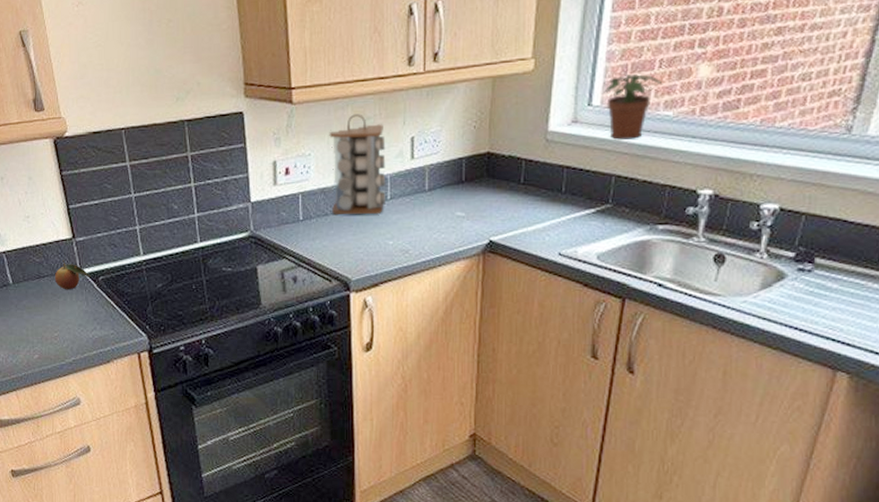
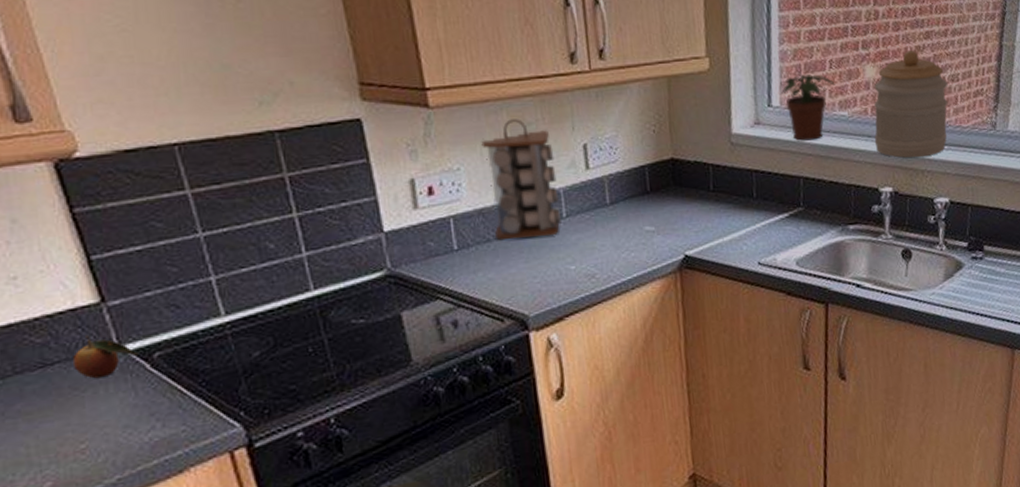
jar: none [699,47,797,161] -> present [873,49,948,158]

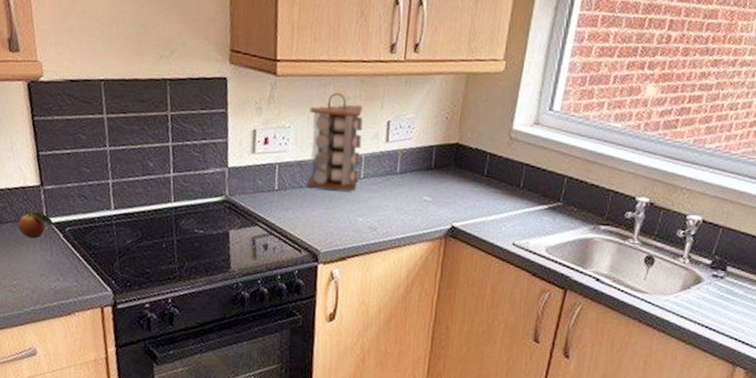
potted plant: present [782,74,835,141] -> none [565,85,615,145]
jar: present [873,49,948,158] -> none [641,75,726,176]

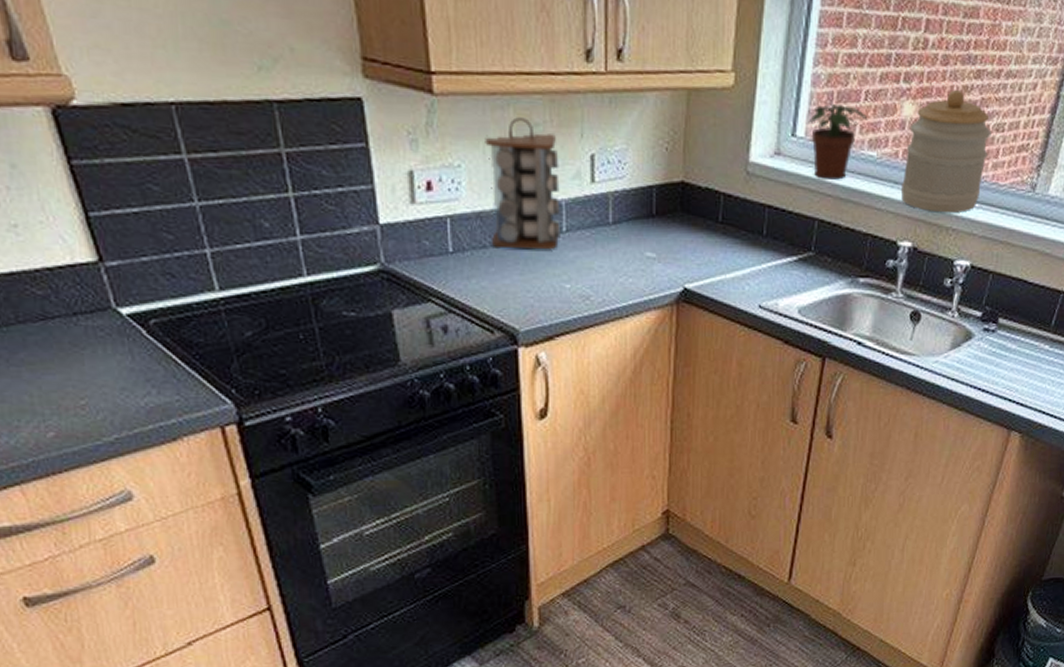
fruit: present [18,206,57,238] -> none [73,292,135,338]
potted plant: none [565,85,615,145] -> present [810,103,868,180]
jar: none [641,75,726,176] -> present [900,89,992,214]

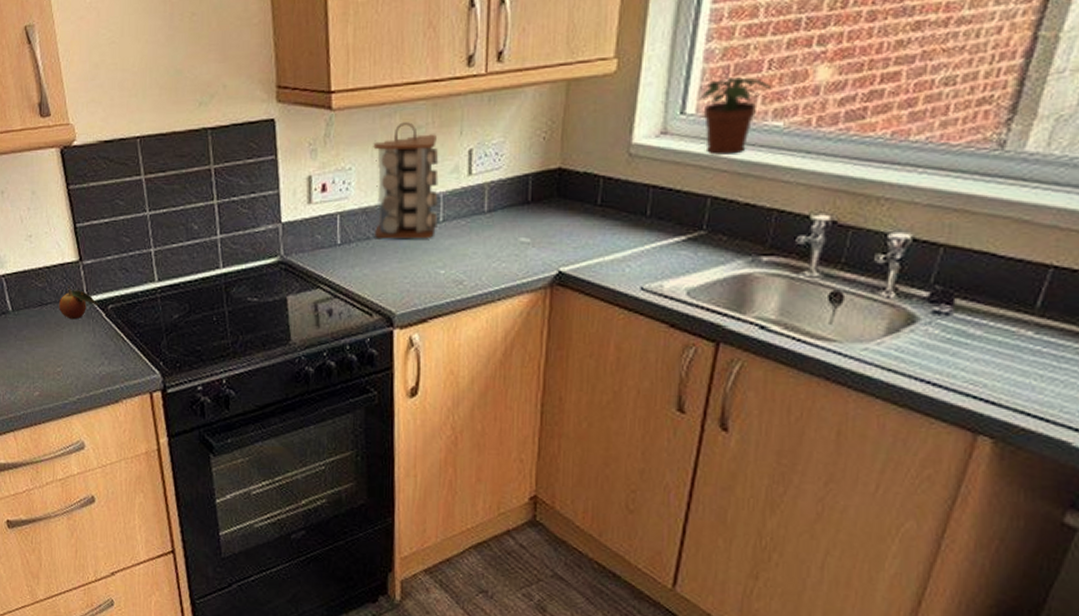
fruit: none [73,292,135,338] -> present [59,285,99,320]
jar: present [900,89,992,214] -> none [814,45,938,182]

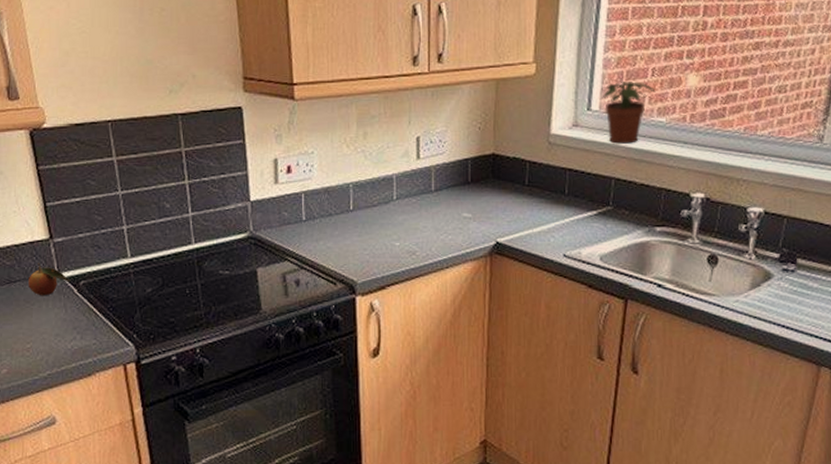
spice rack: present [373,122,439,239] -> none [333,112,392,216]

